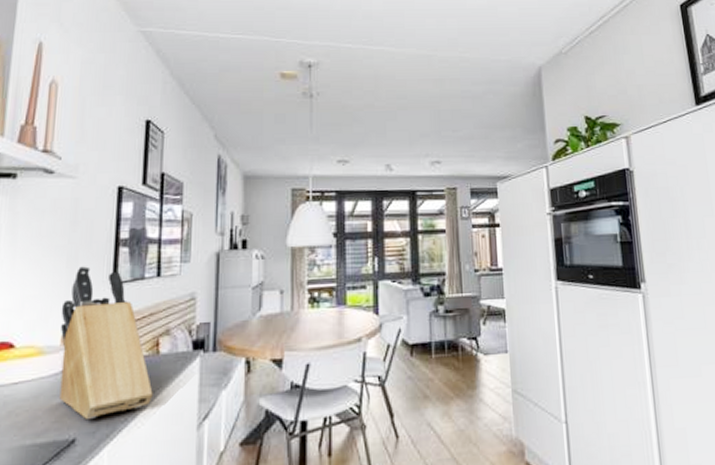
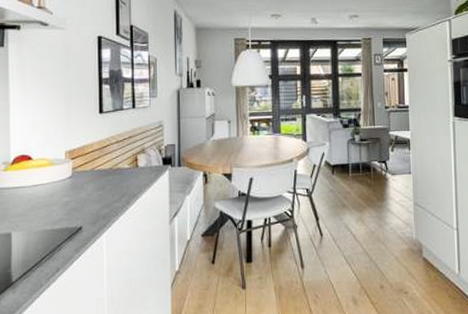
knife block: present [59,266,153,419] -> none [63,99,135,213]

